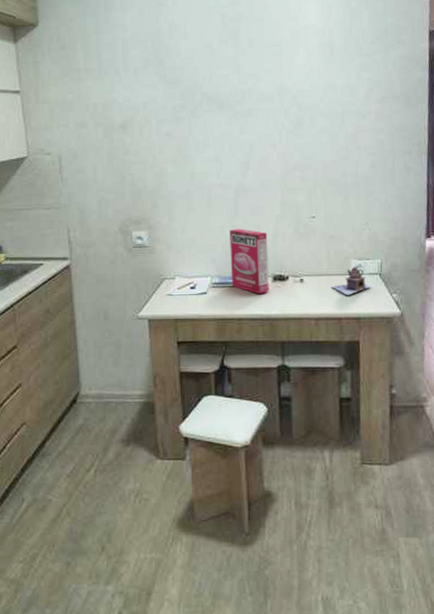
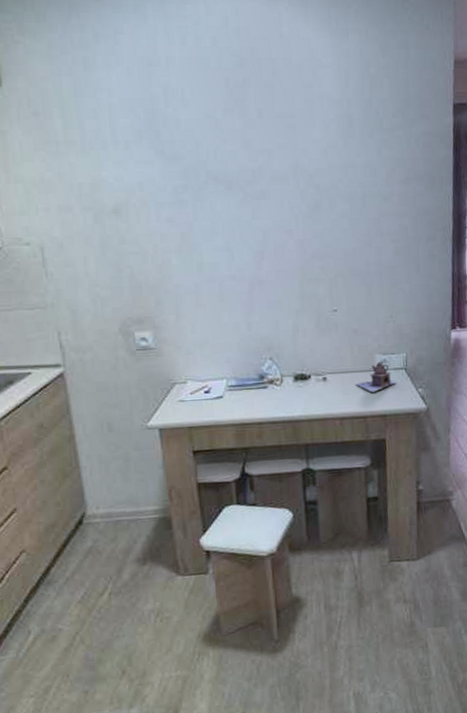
cereal box: present [230,228,269,295] -> none [245,325,291,396]

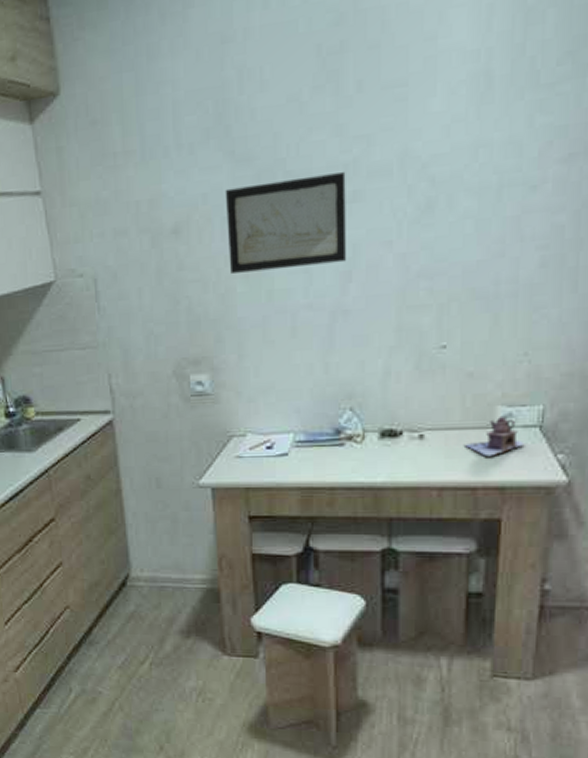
wall art: none [157,176,260,248] -> present [225,172,347,273]

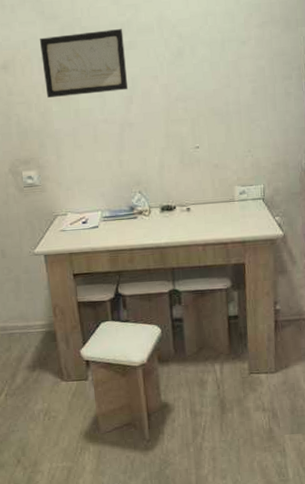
teapot: present [463,415,525,457] -> none [216,192,255,221]

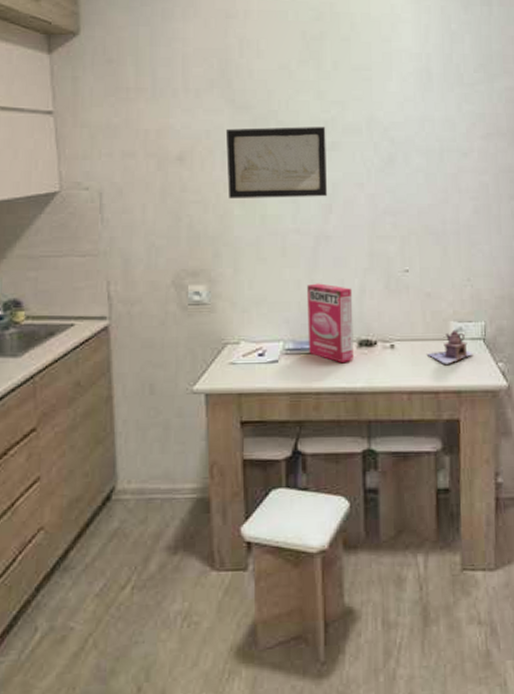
cereal box: none [117,162,158,225] -> present [307,283,354,364]
teapot: none [216,192,255,221] -> present [426,329,473,364]

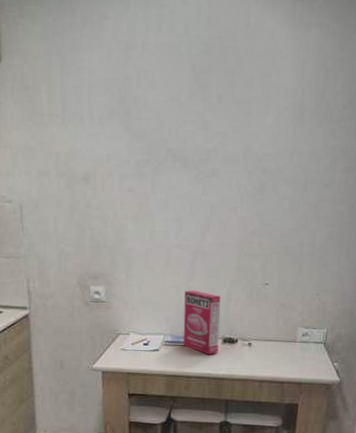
wall art: present [225,127,328,198] -> none [123,154,208,218]
teapot: present [426,329,473,364] -> none [276,334,315,361]

